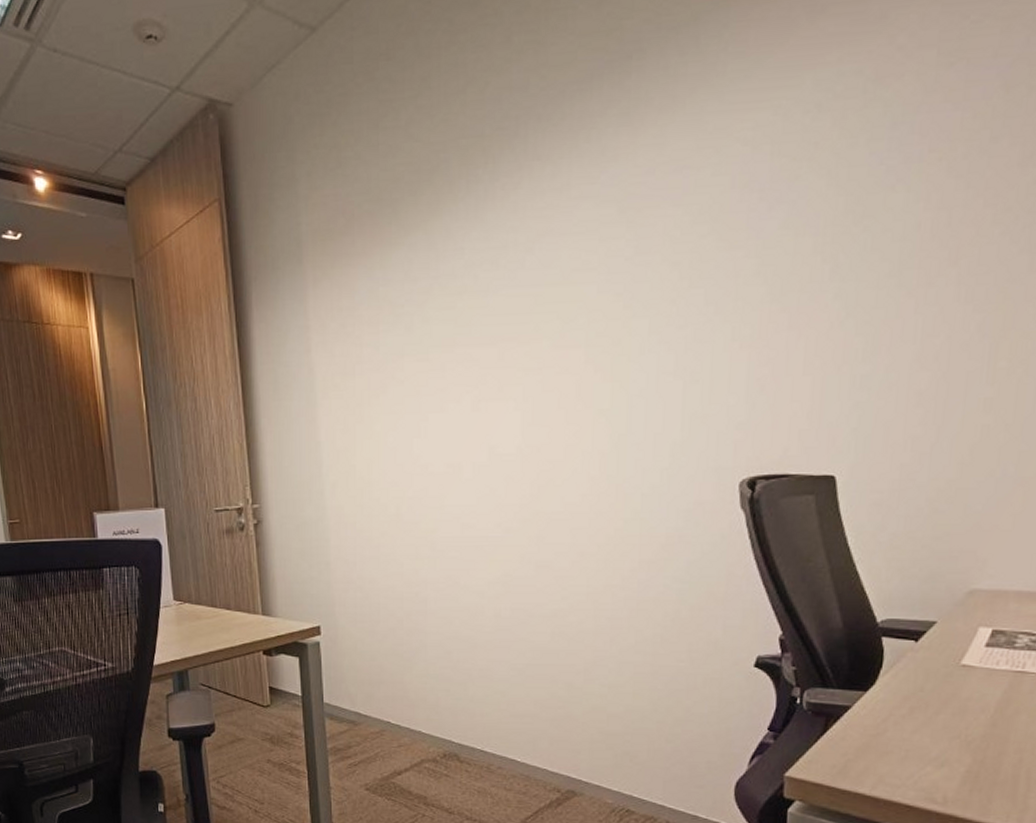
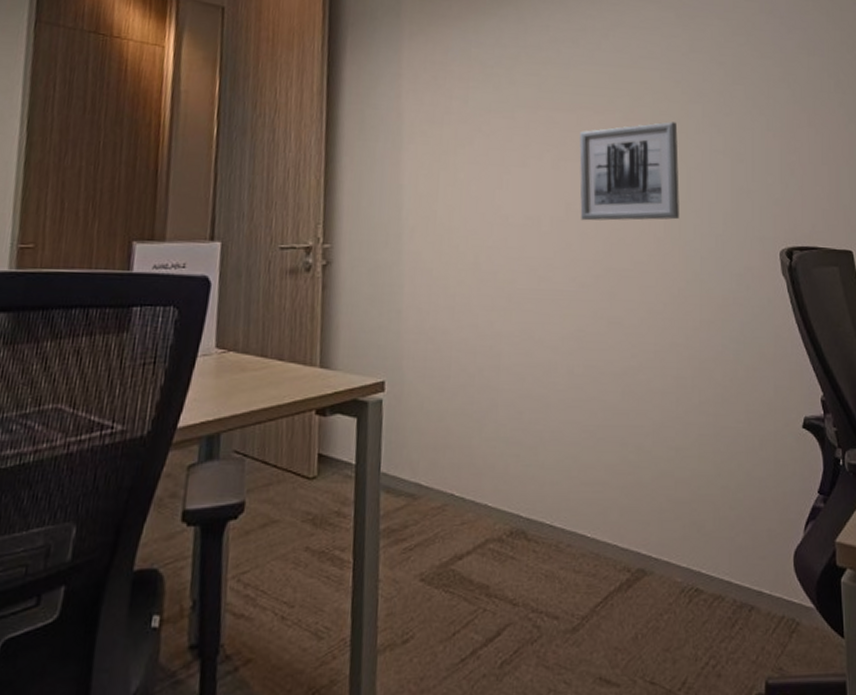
wall art: none [502,344,618,464] -> present [579,121,679,221]

